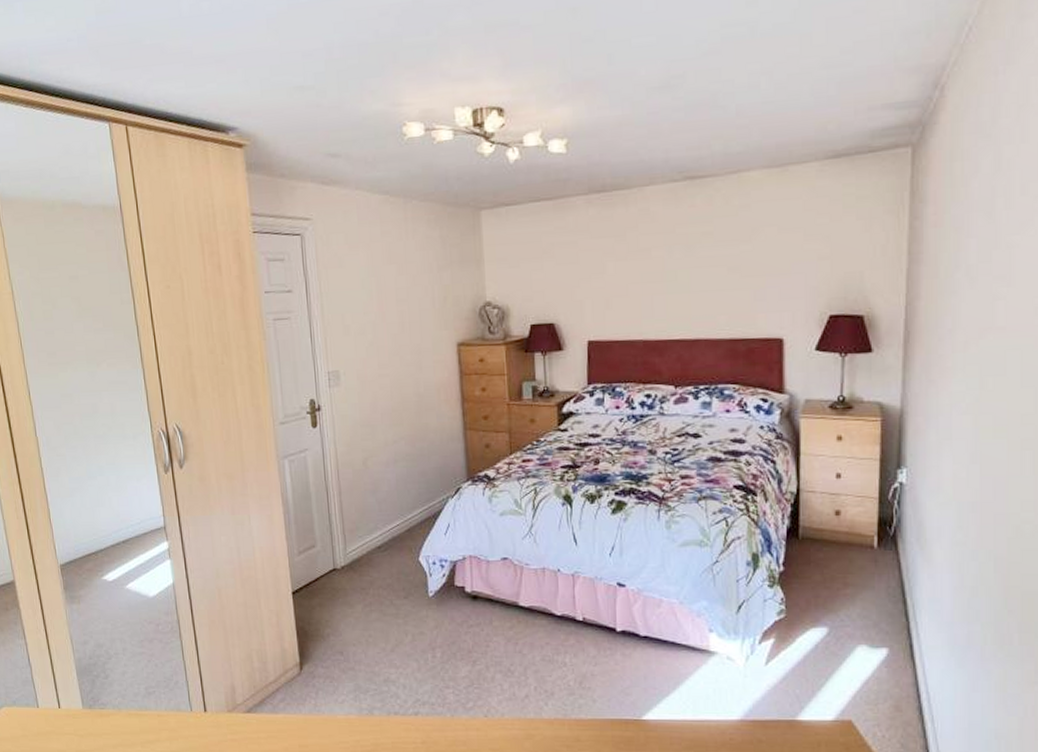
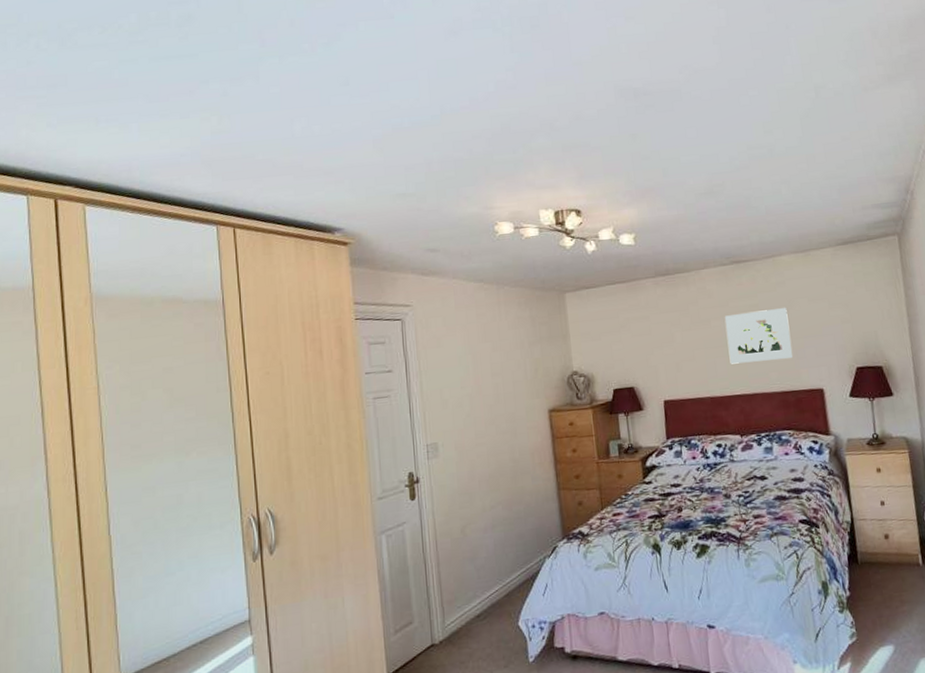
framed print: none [669,238,750,303] -> present [725,308,793,364]

